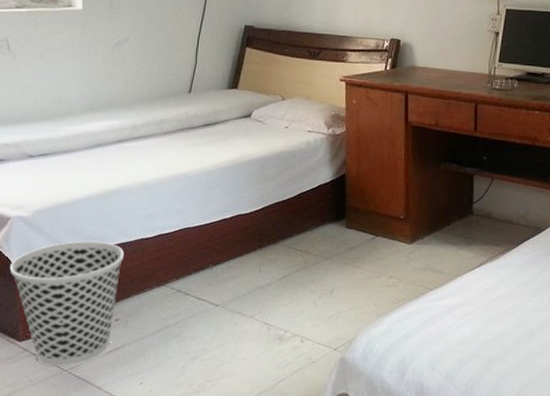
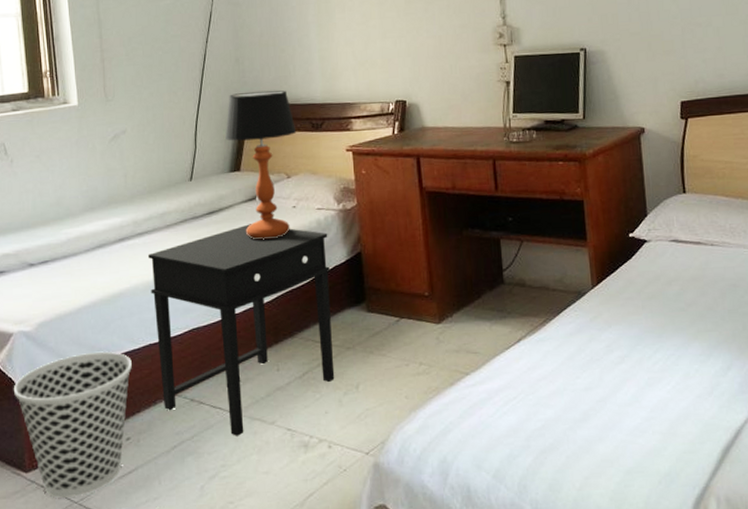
side table: none [145,139,316,326] -> present [148,224,335,436]
table lamp: none [224,15,295,155] -> present [224,90,297,240]

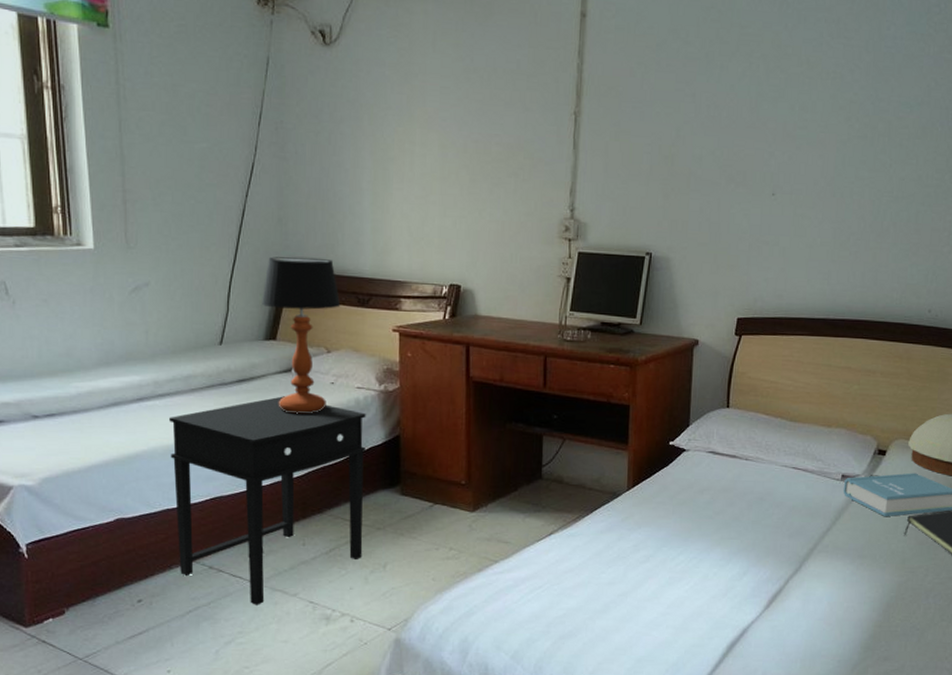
wastebasket: present [13,351,132,498] -> none [12,512,146,654]

